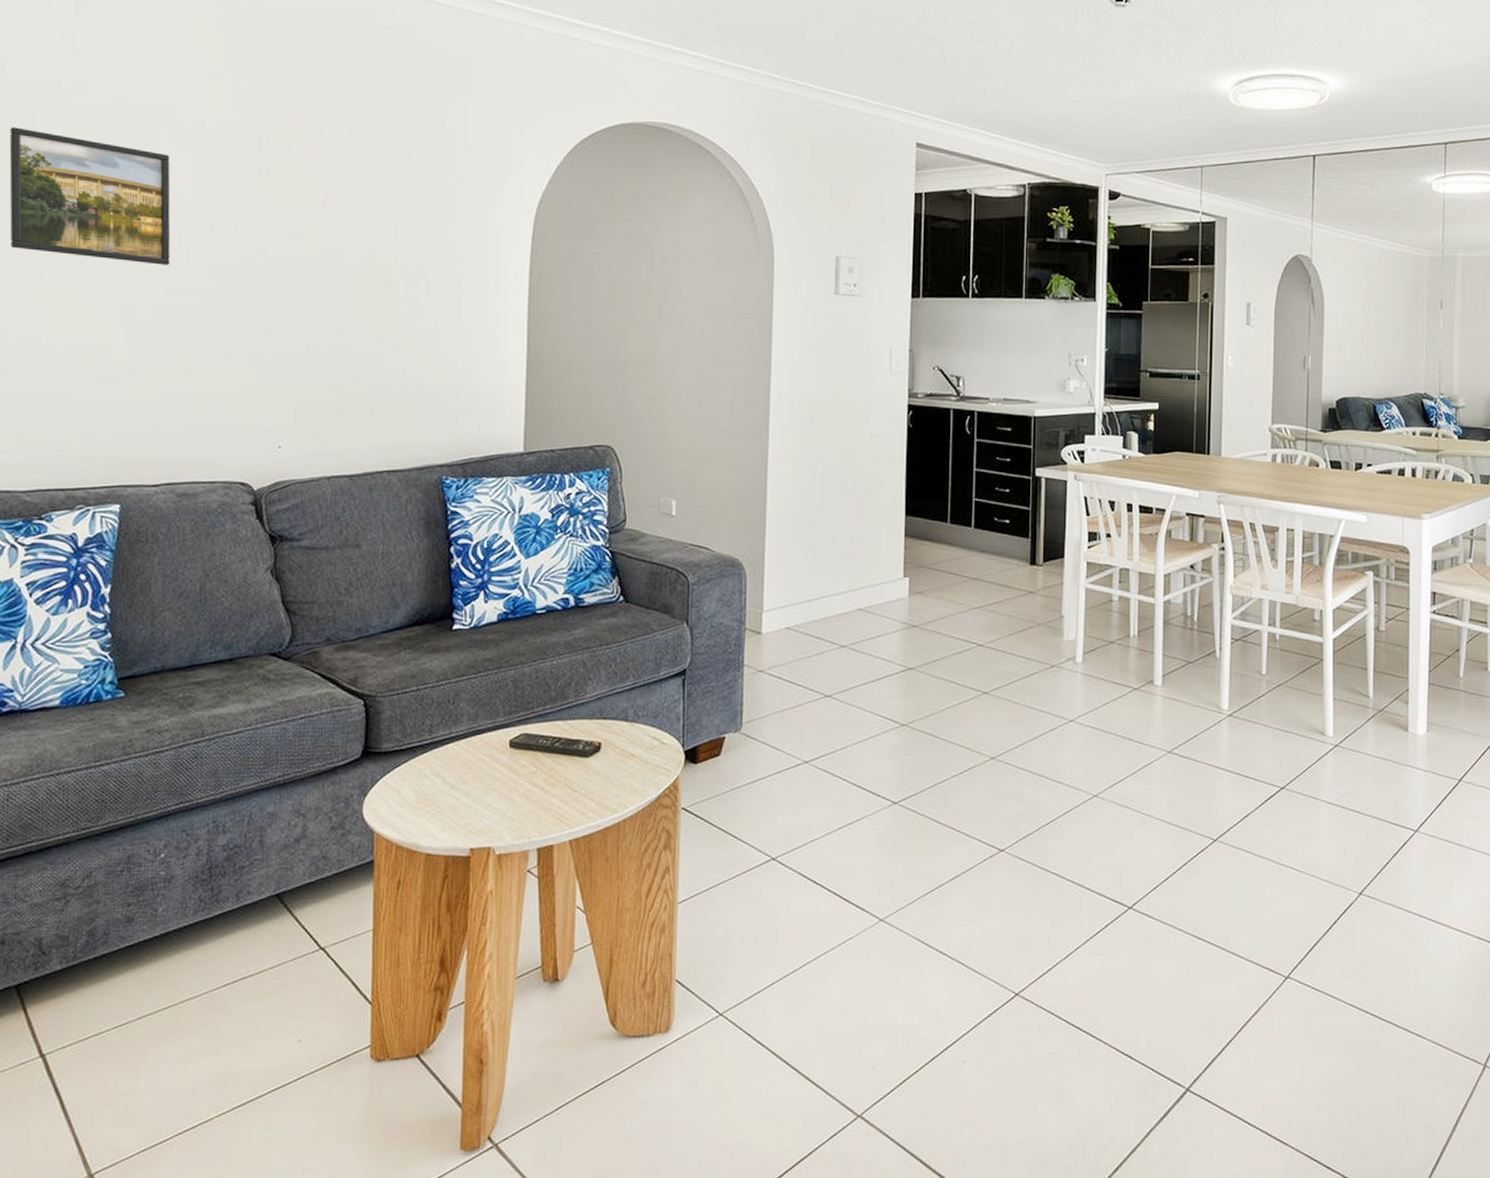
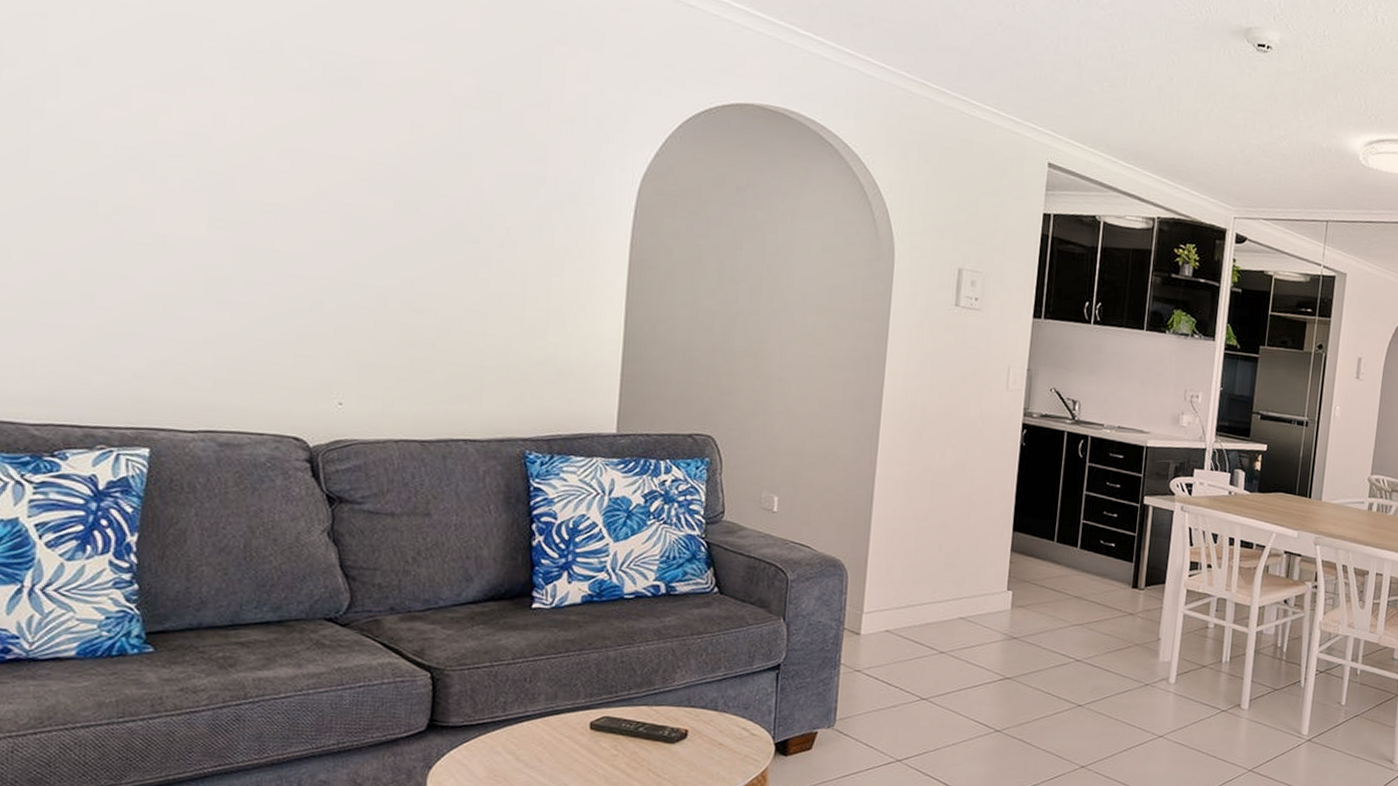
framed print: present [9,127,171,265] -> none [12,14,214,194]

